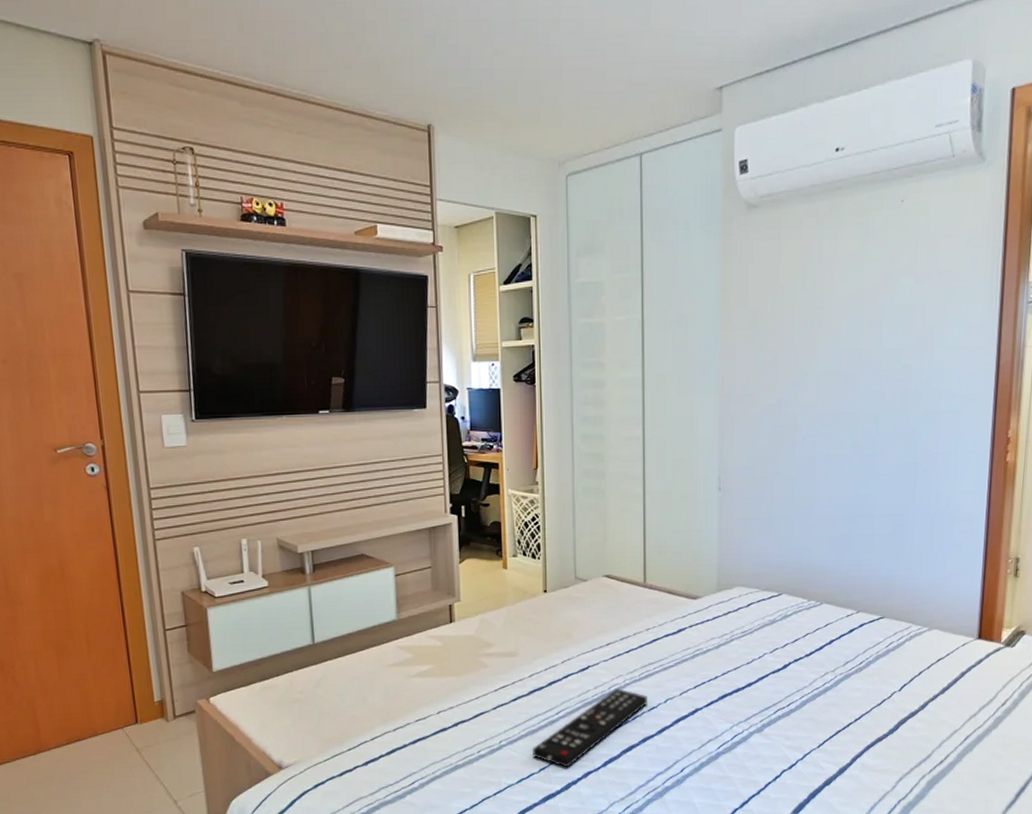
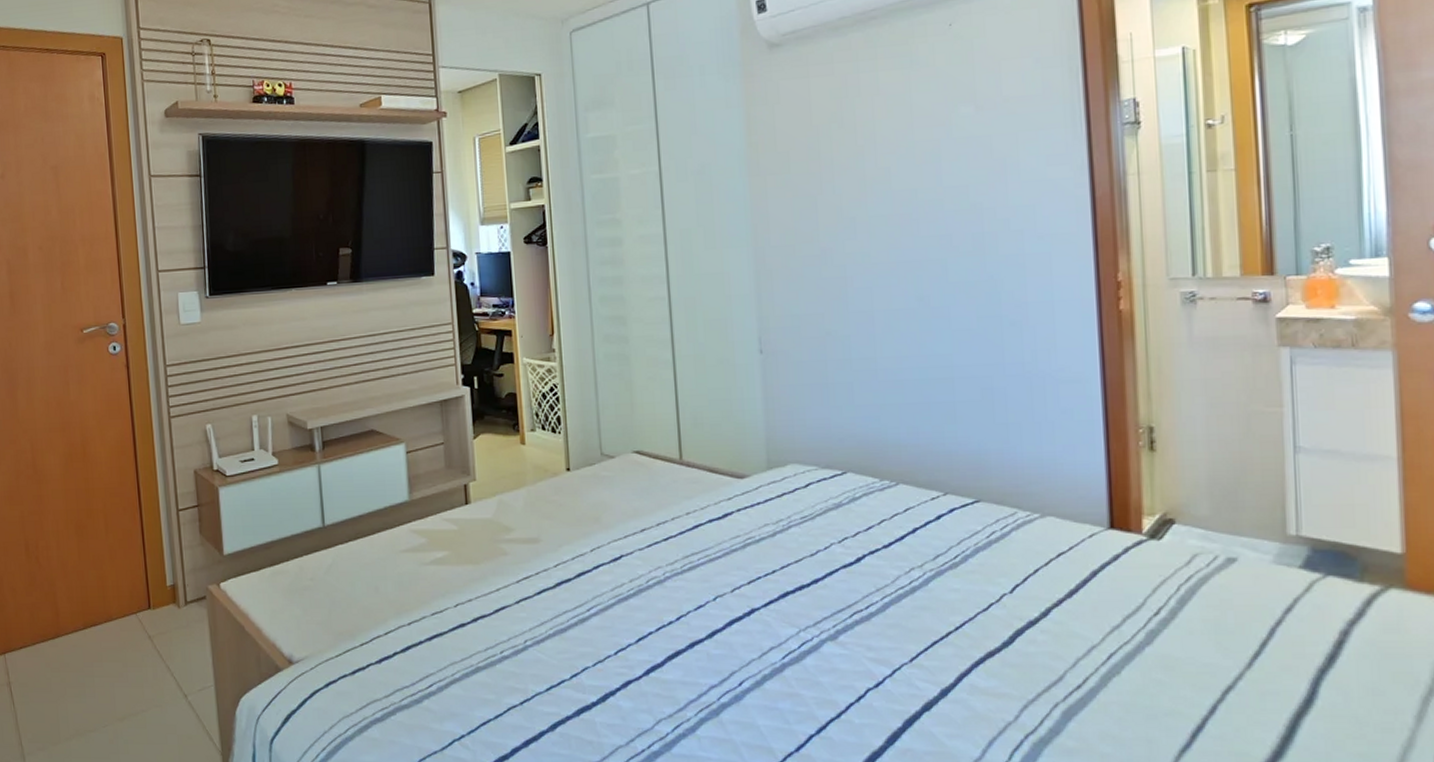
remote control: present [533,688,647,768] -> none [562,582,693,675]

